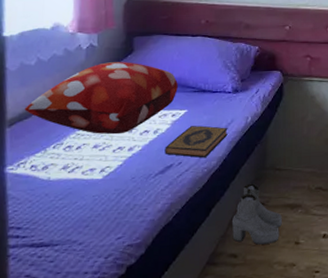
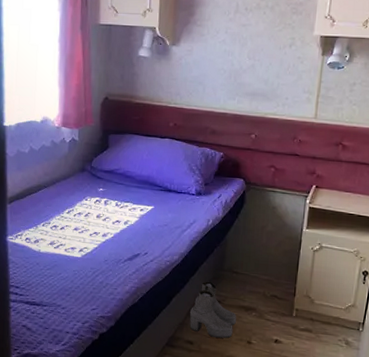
decorative pillow: present [24,62,178,135] -> none [20,156,147,221]
hardback book: present [164,125,228,158] -> none [133,221,190,252]

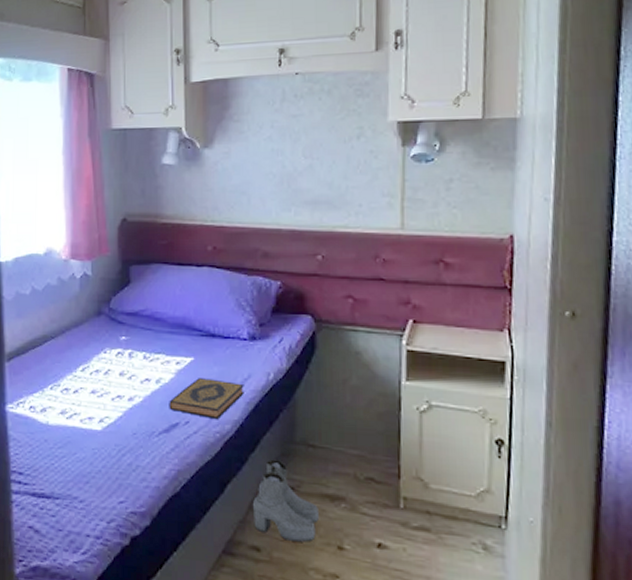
hardback book: none [133,221,190,252] -> present [169,378,244,420]

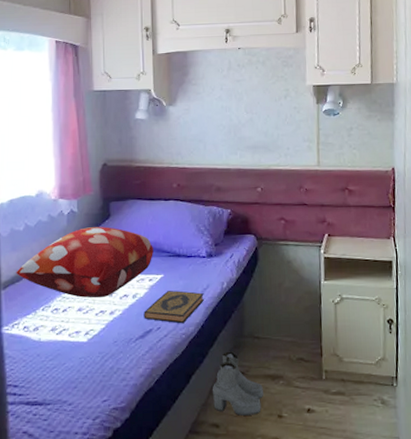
decorative pillow: none [21,295,182,380] -> present [16,227,153,298]

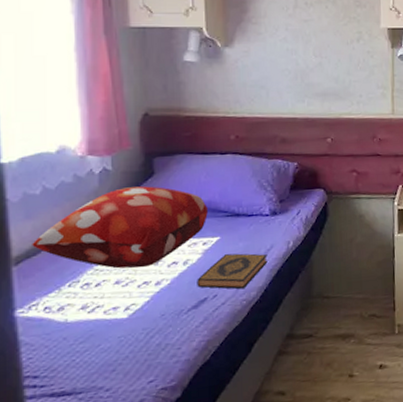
boots: present [213,351,263,416] -> none [278,314,333,380]

